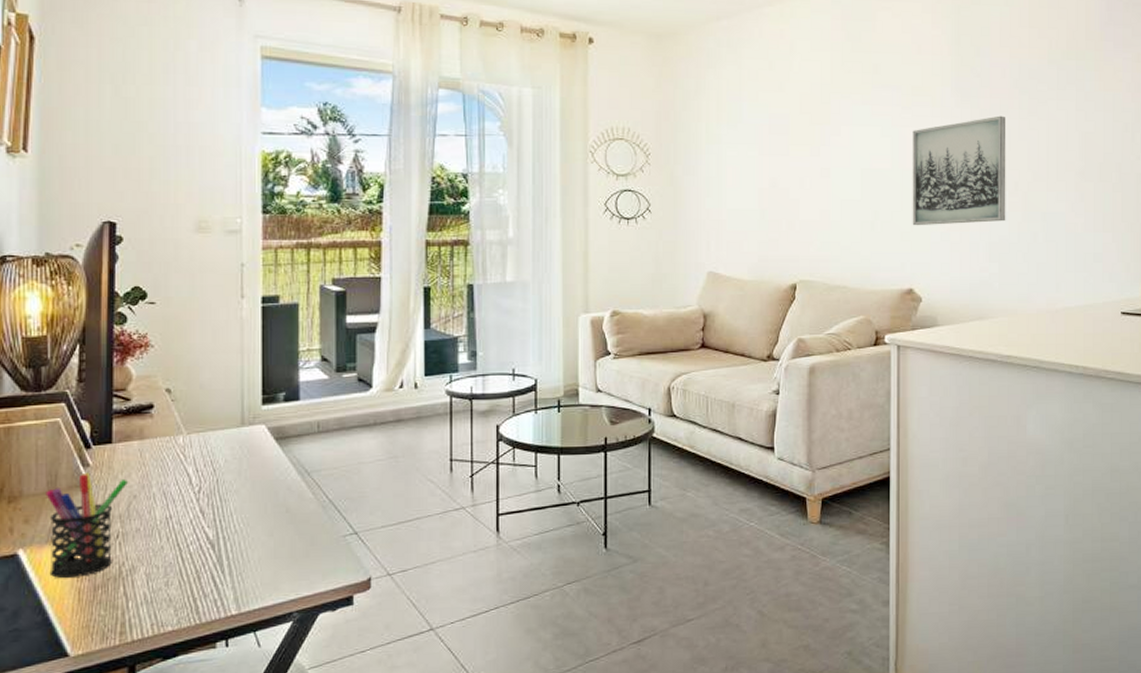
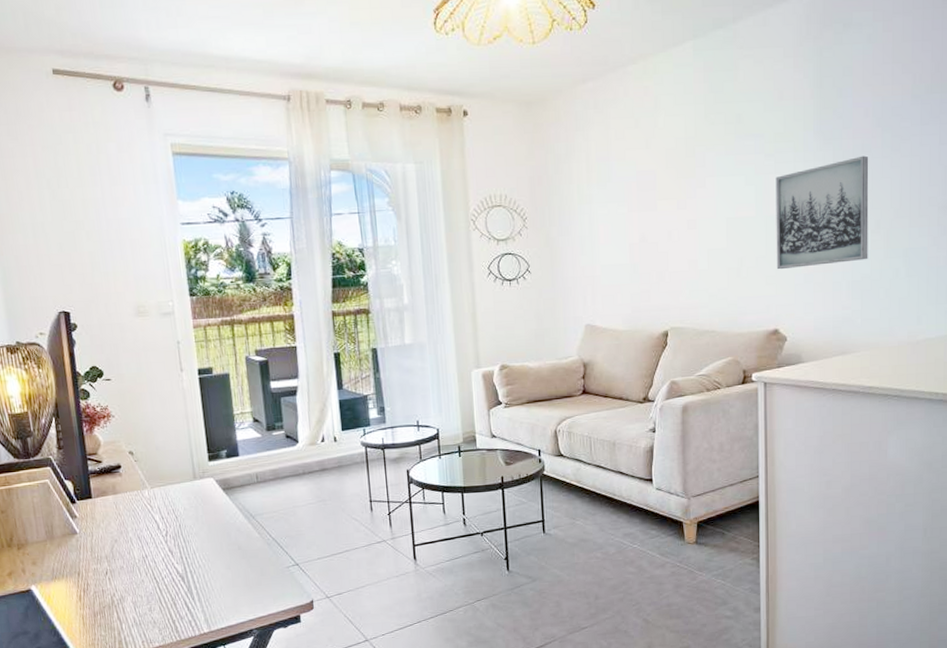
pen holder: present [46,472,129,579] -> none [45,522,110,608]

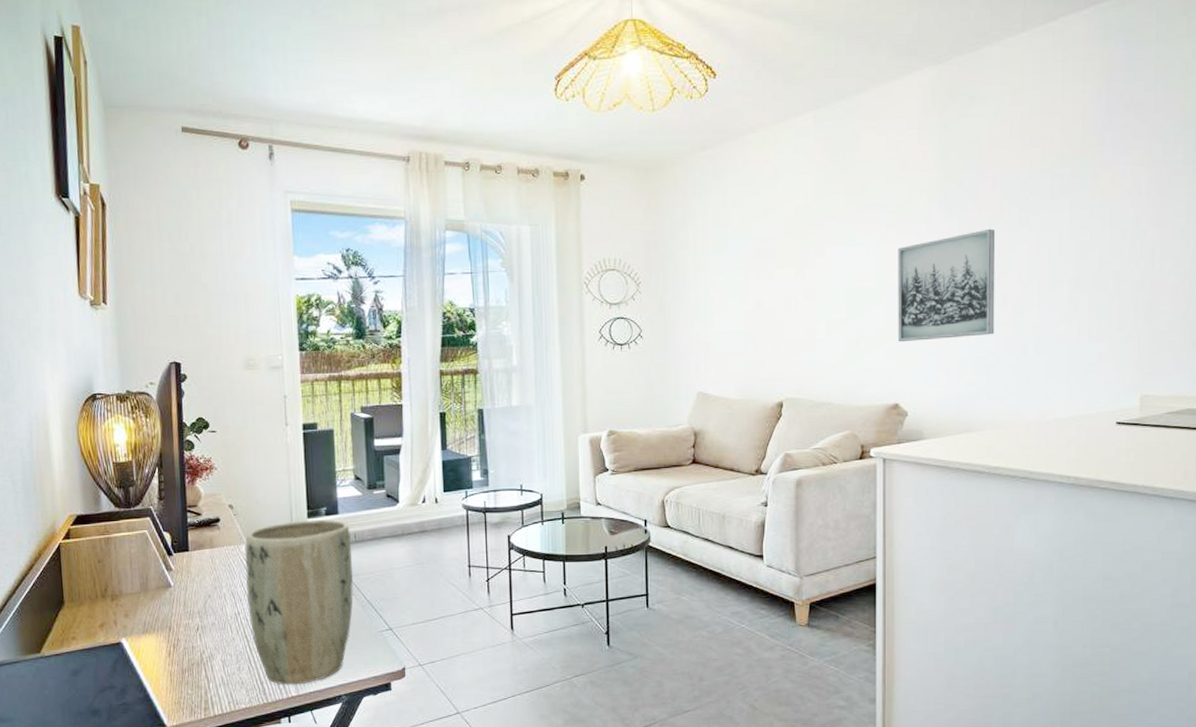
plant pot: none [148,462,259,623] -> present [245,519,353,685]

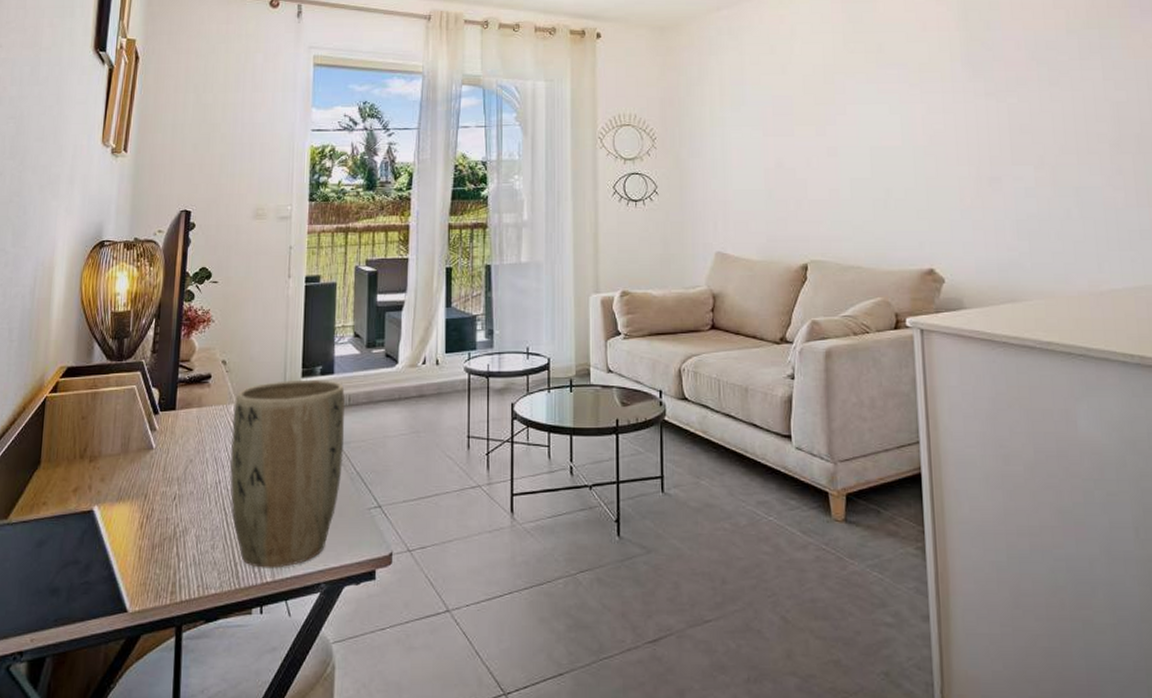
wall art: present [897,228,996,343] -> none [922,88,1033,204]

